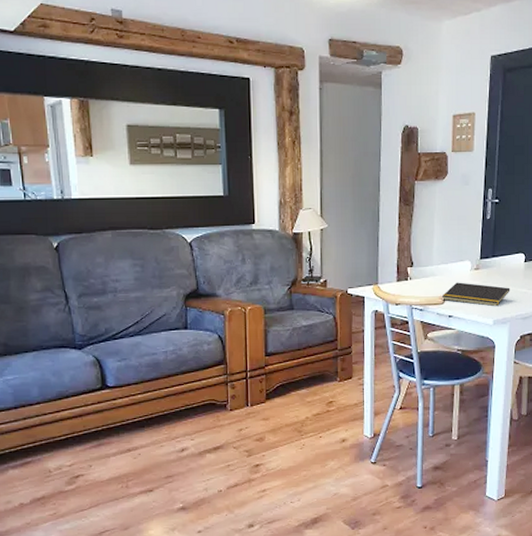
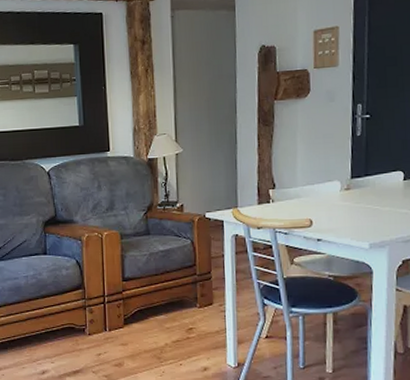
notepad: present [441,282,511,307] -> none [308,203,388,229]

